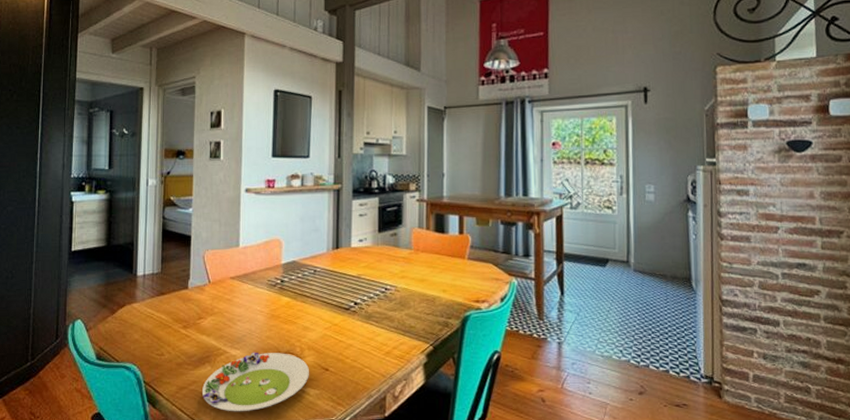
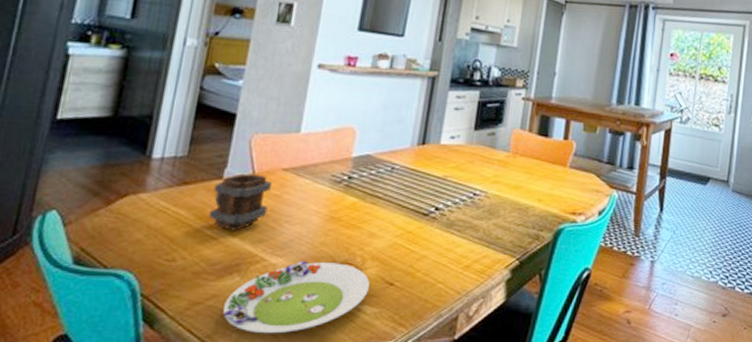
mug: none [182,283,224,330] -> present [208,173,273,231]

